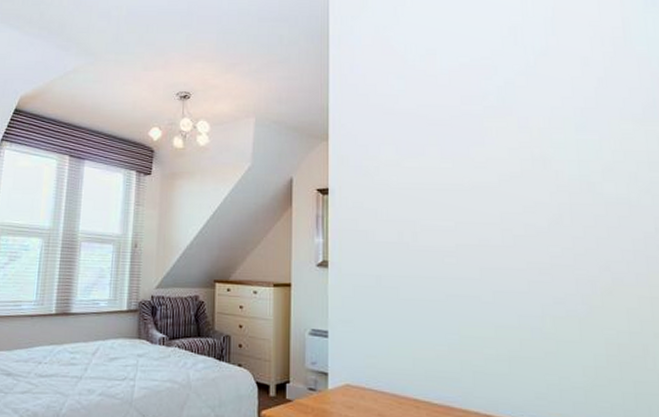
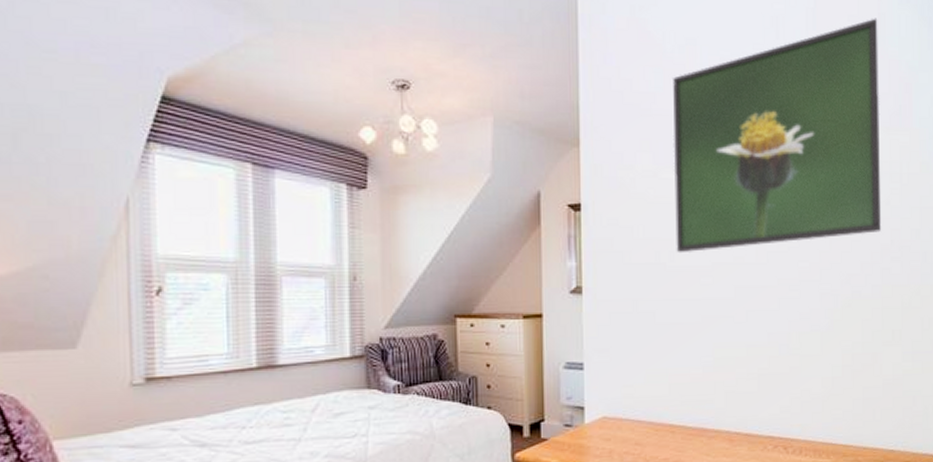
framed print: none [415,22,643,234] -> present [673,18,882,253]

